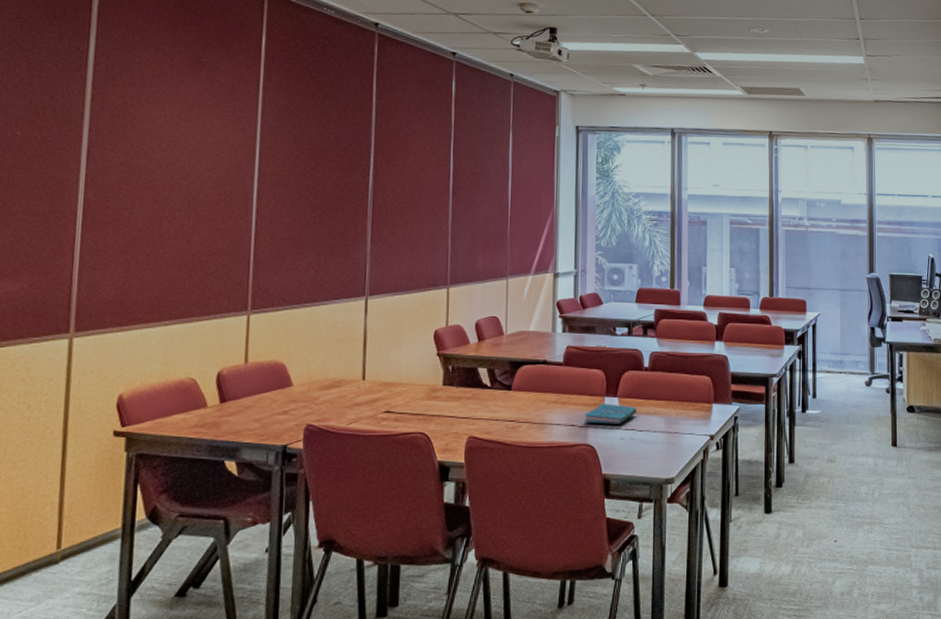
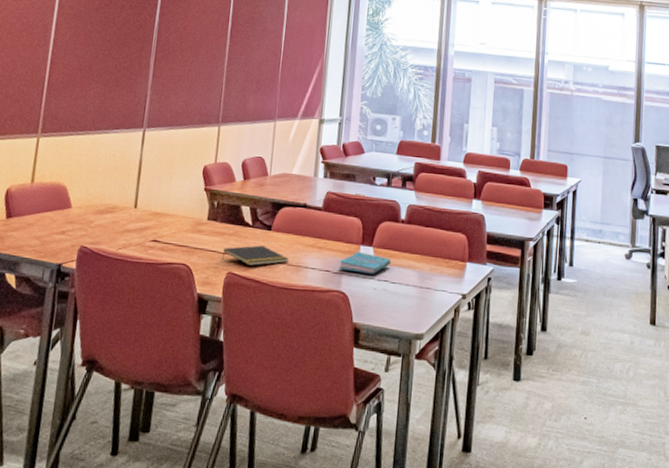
notepad: none [462,406,532,427] -> present [222,245,289,266]

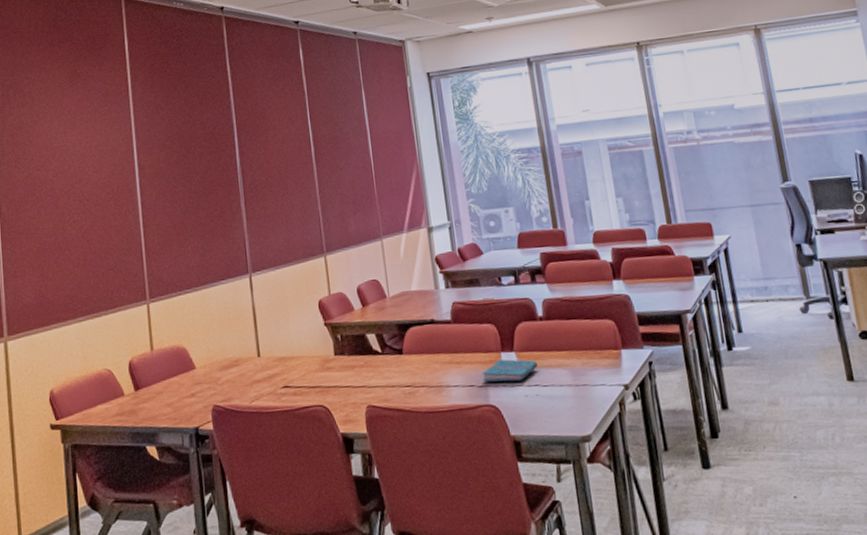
notepad: present [222,245,289,266] -> none [357,371,428,395]

